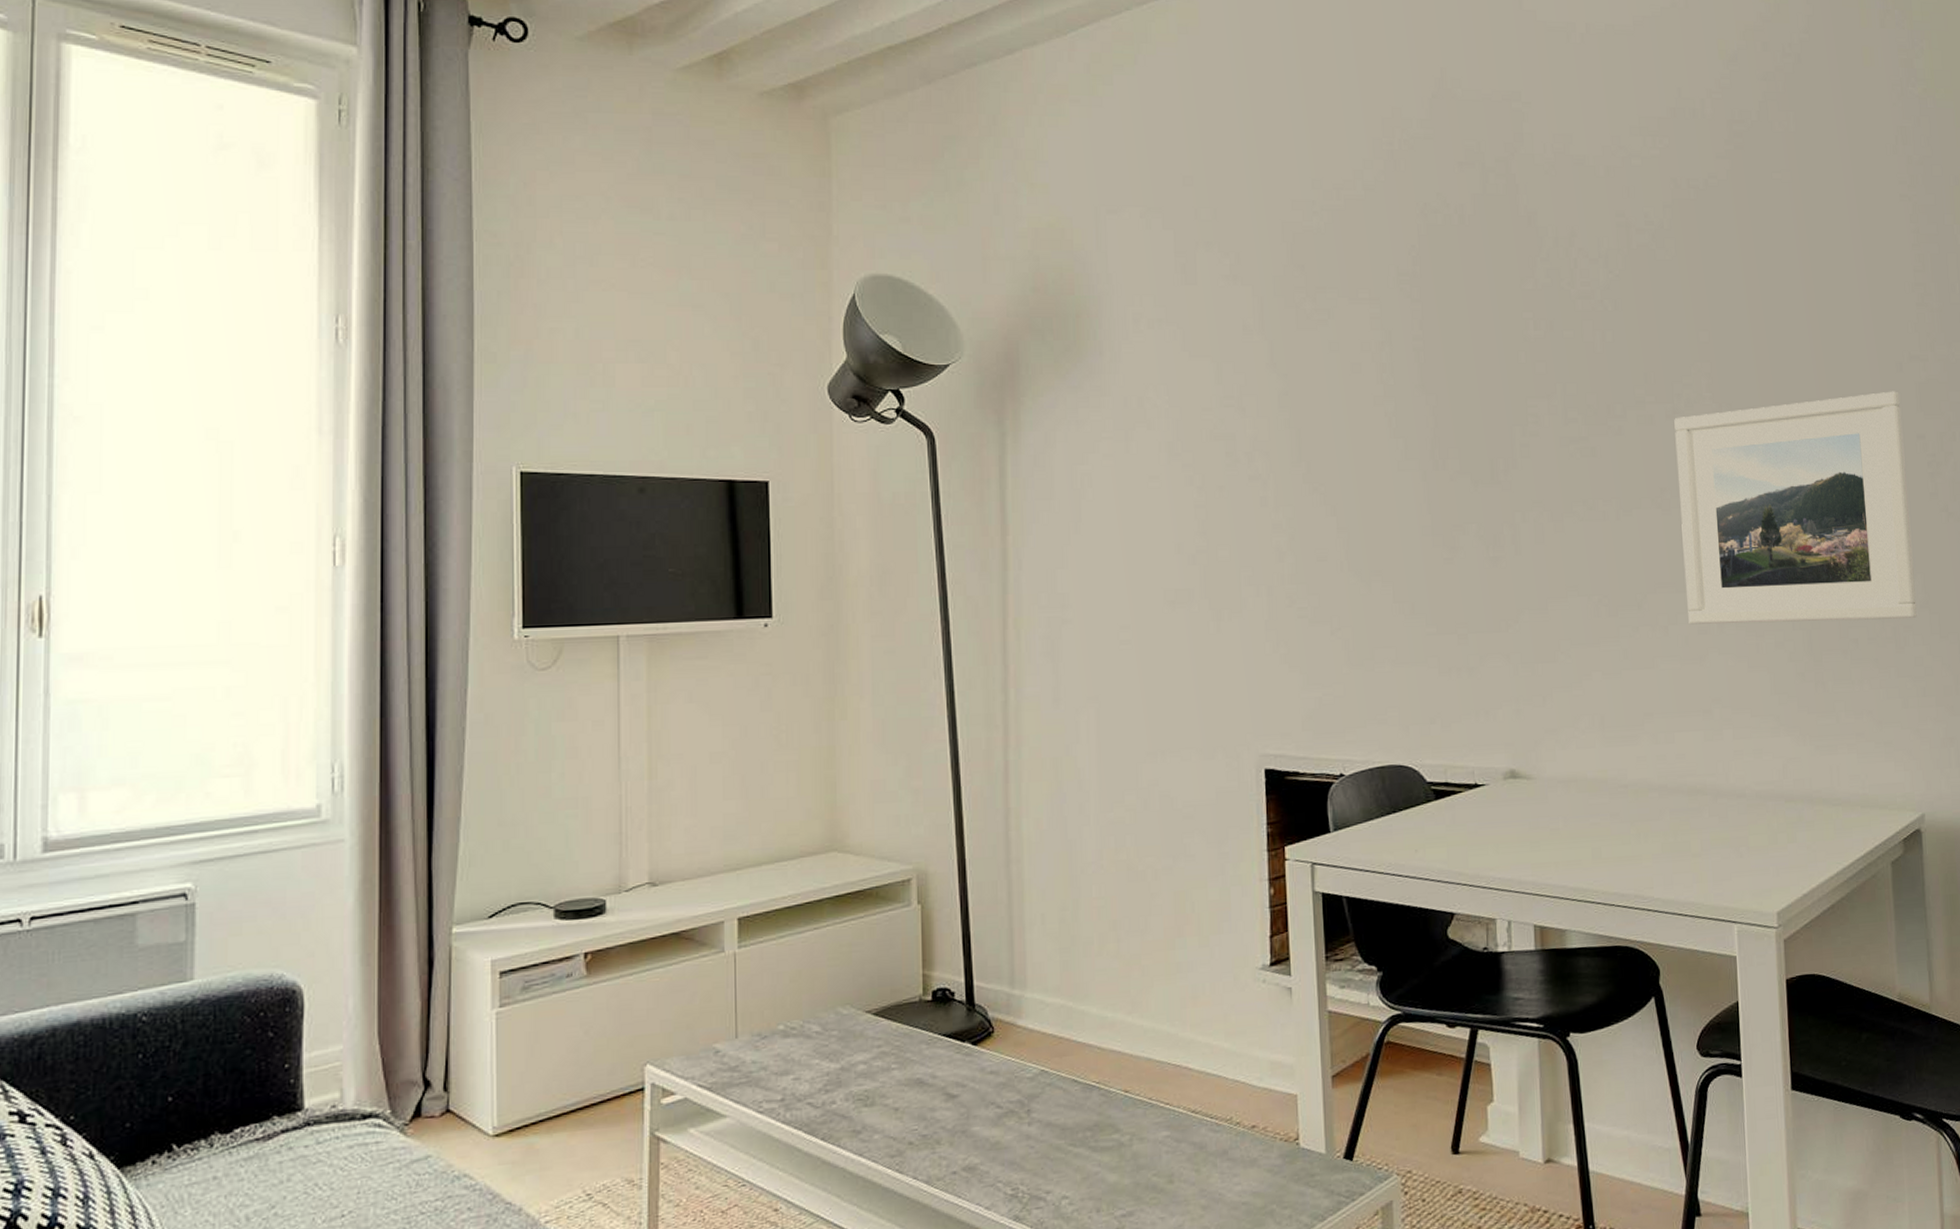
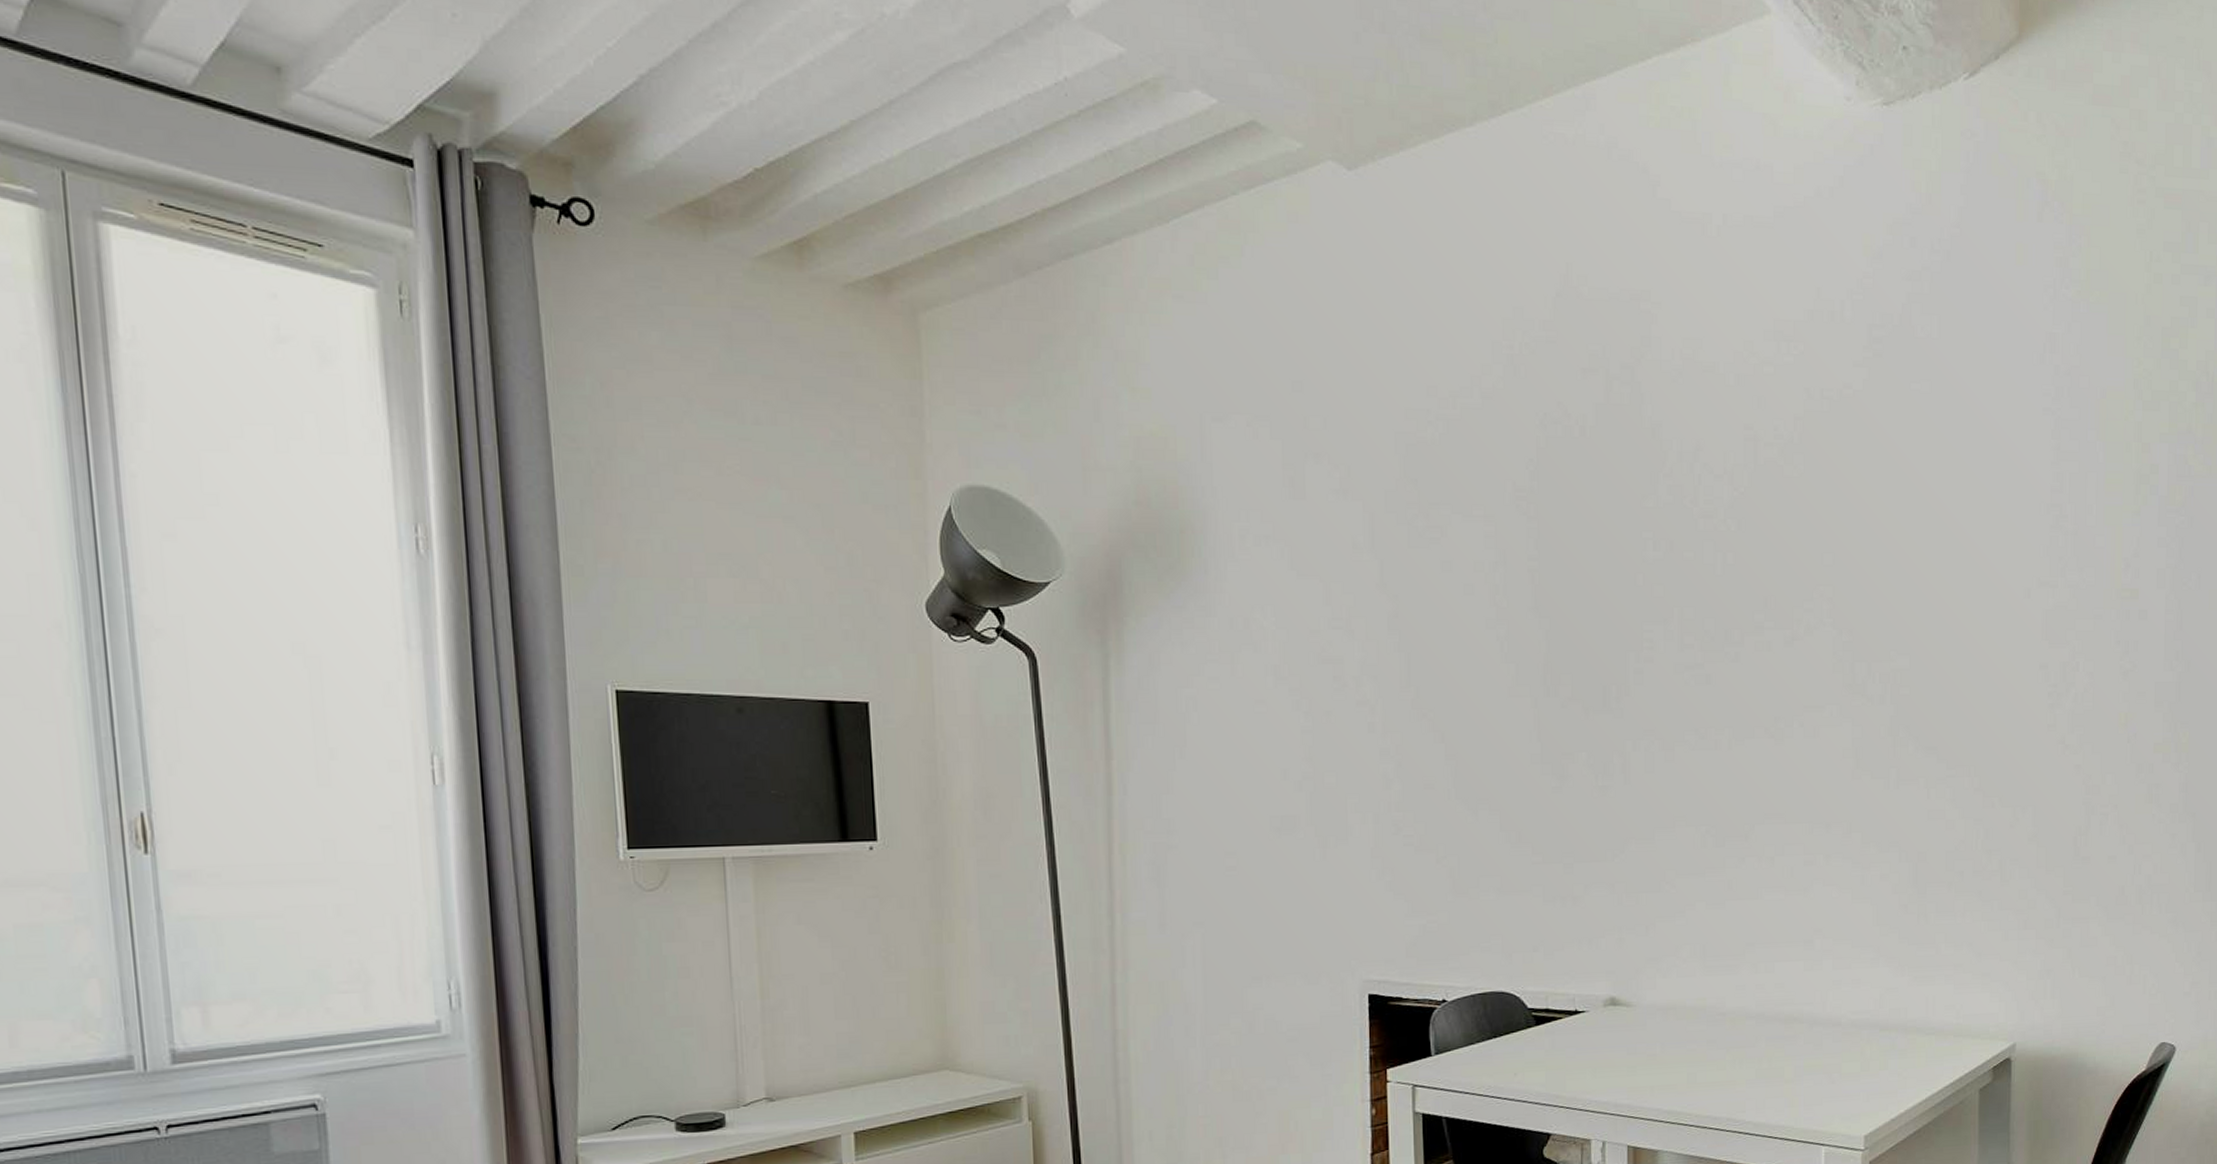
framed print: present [1674,391,1917,625] -> none [1793,618,2026,856]

